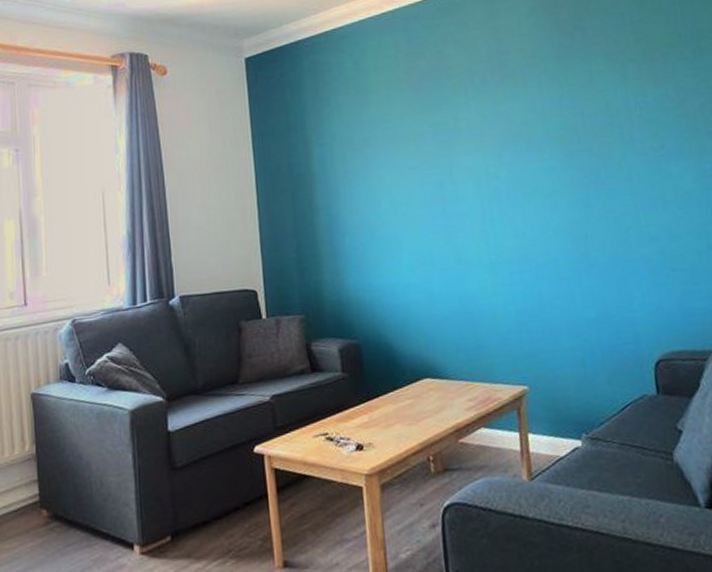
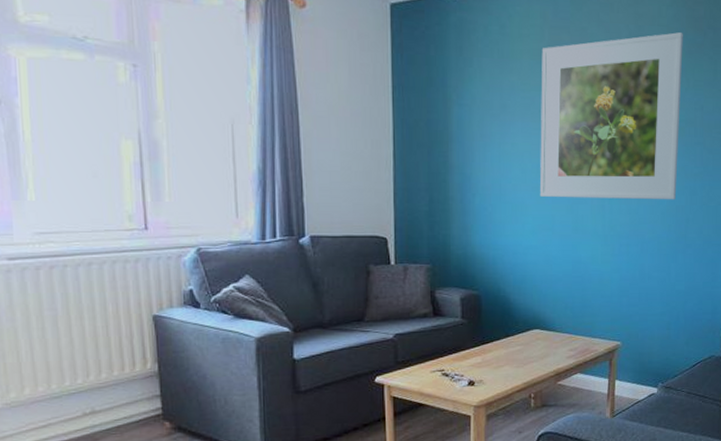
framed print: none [398,39,568,229] -> present [539,32,683,200]

